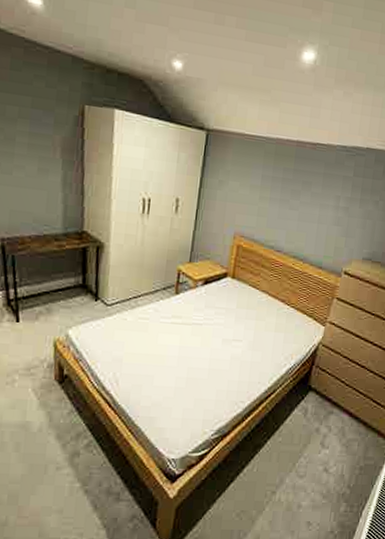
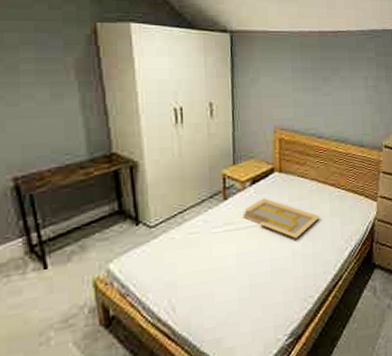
serving tray: none [190,300,265,345] -> present [243,198,320,239]

